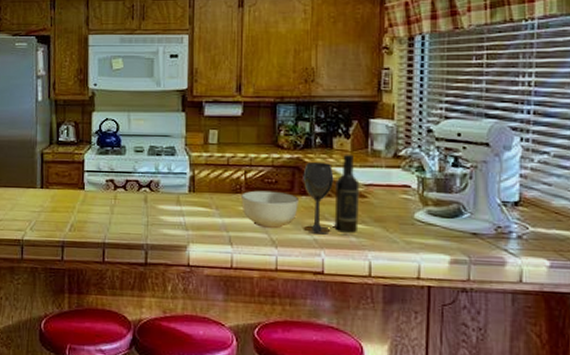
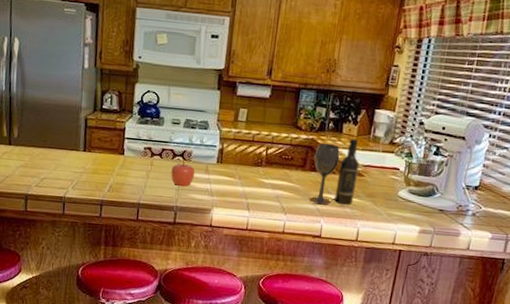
fruit: none [138,192,165,222] -> present [171,160,195,187]
bowl: present [241,190,300,229] -> none [260,165,310,199]

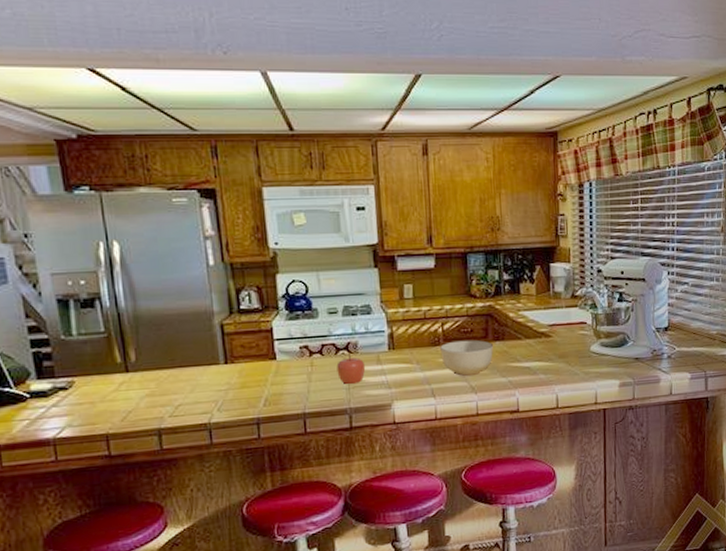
bowl: none [260,165,310,199] -> present [440,339,494,377]
wine glass: present [309,143,340,205] -> none [495,307,523,376]
wine bottle: present [334,138,360,206] -> none [524,298,546,373]

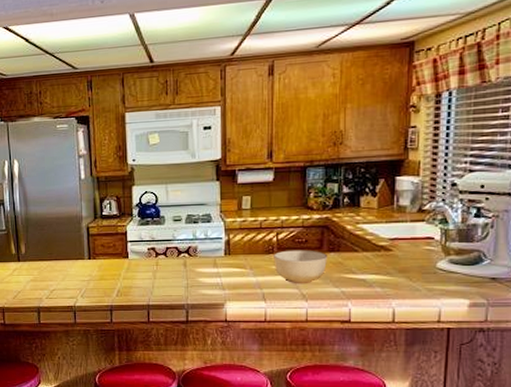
fruit: present [336,354,366,385] -> none [178,257,203,284]

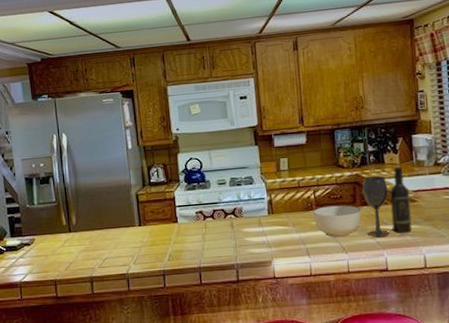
wine glass: none [331,220,361,287] -> present [362,176,390,238]
wine bottle: none [361,211,385,285] -> present [390,166,413,235]

